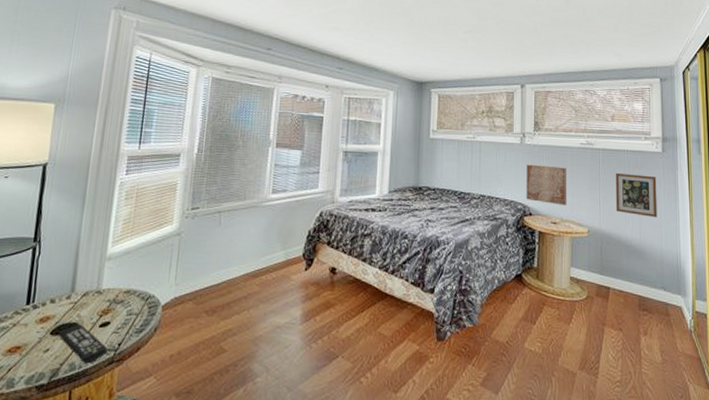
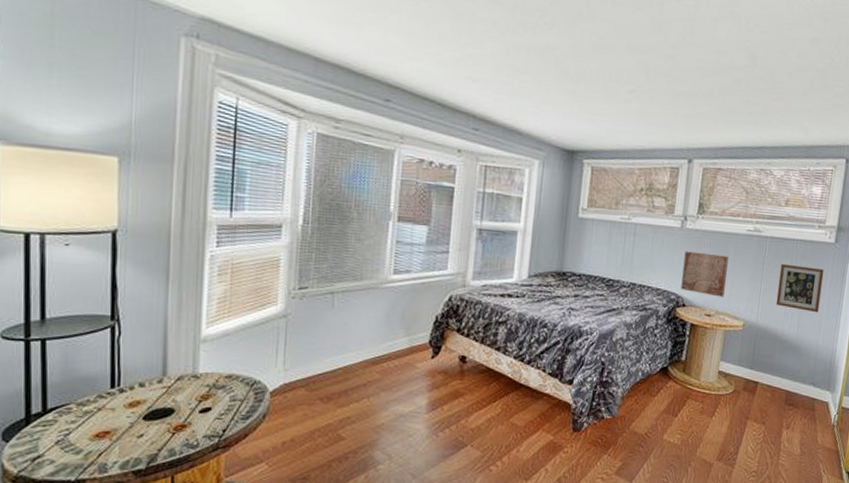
remote control: present [58,324,107,363] -> none [152,409,210,449]

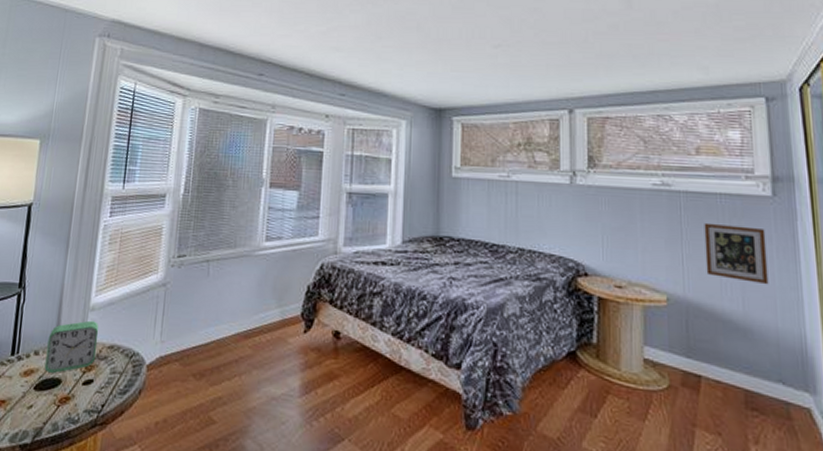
alarm clock: none [153,352,214,403] -> present [44,320,99,373]
wall art: present [681,251,729,297] -> none [579,210,635,265]

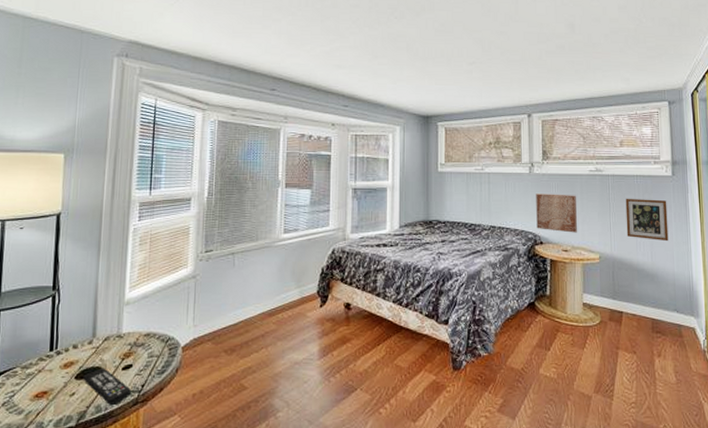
remote control: none [42,380,90,424] -> present [83,368,131,405]
alarm clock: present [44,320,99,373] -> none [84,313,135,362]
wall art: none [579,210,635,265] -> present [536,194,577,233]

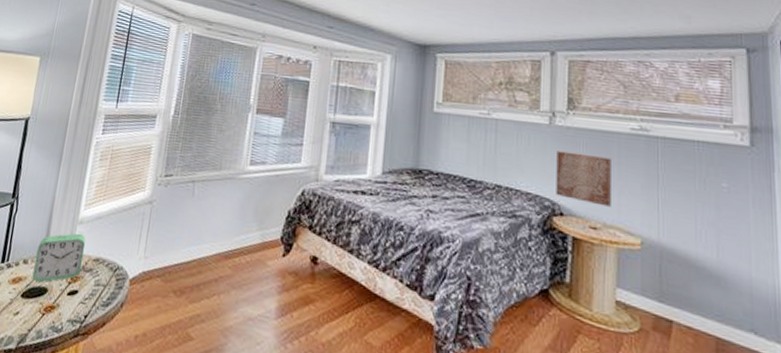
remote control: present [83,368,131,405] -> none [28,289,74,333]
alarm clock: none [84,313,135,362] -> present [32,233,86,282]
picture frame: present [625,198,669,242] -> none [681,169,744,235]

